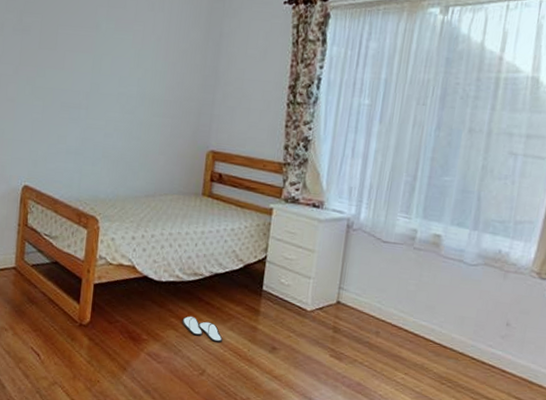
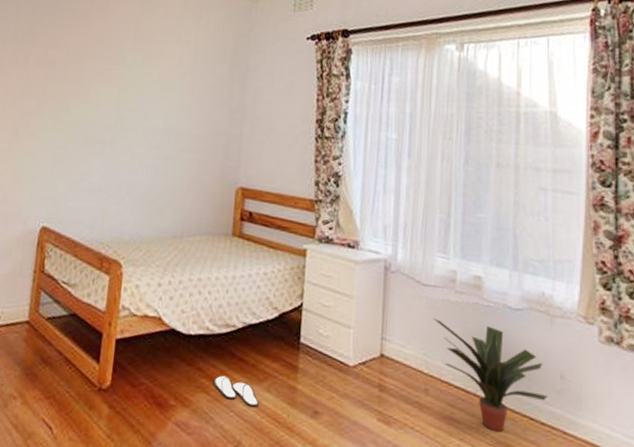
potted plant: none [389,272,492,369] -> present [432,319,548,433]

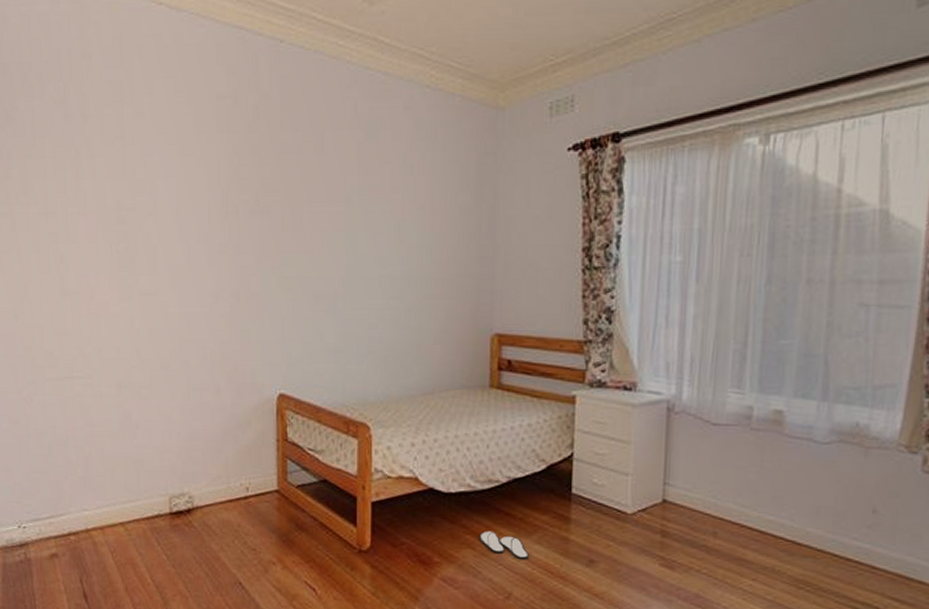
potted plant: present [432,319,548,433] -> none [723,460,856,571]

